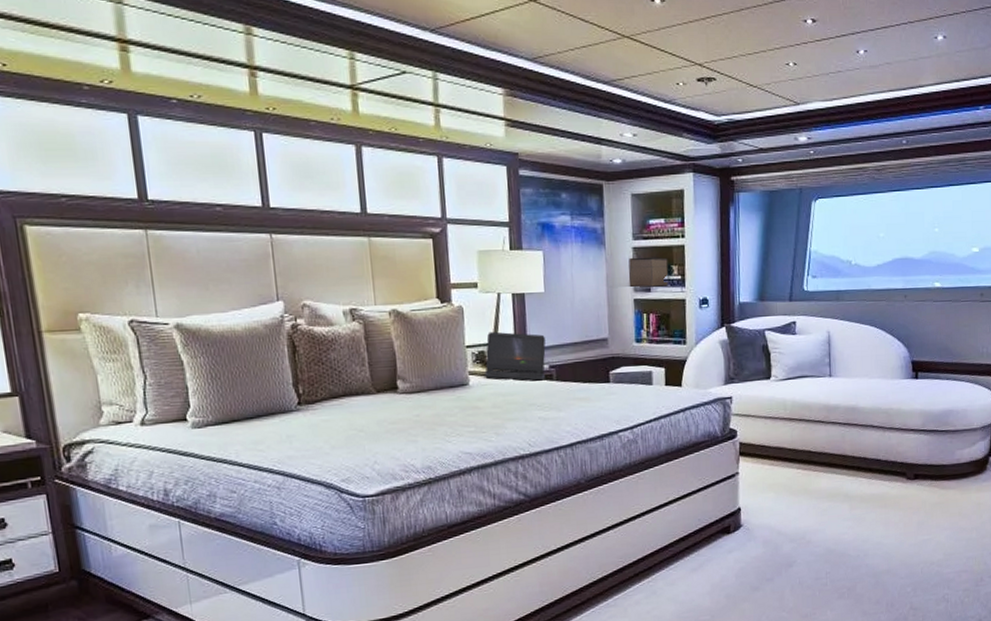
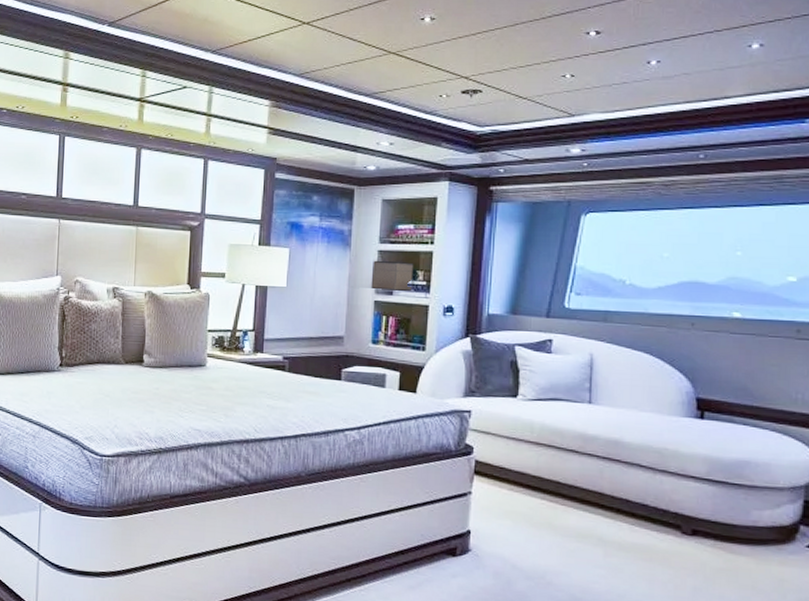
laptop computer: present [485,331,546,382] -> none [222,319,282,371]

